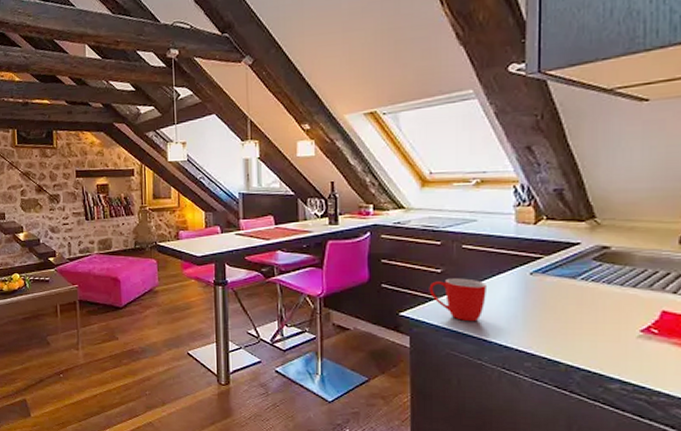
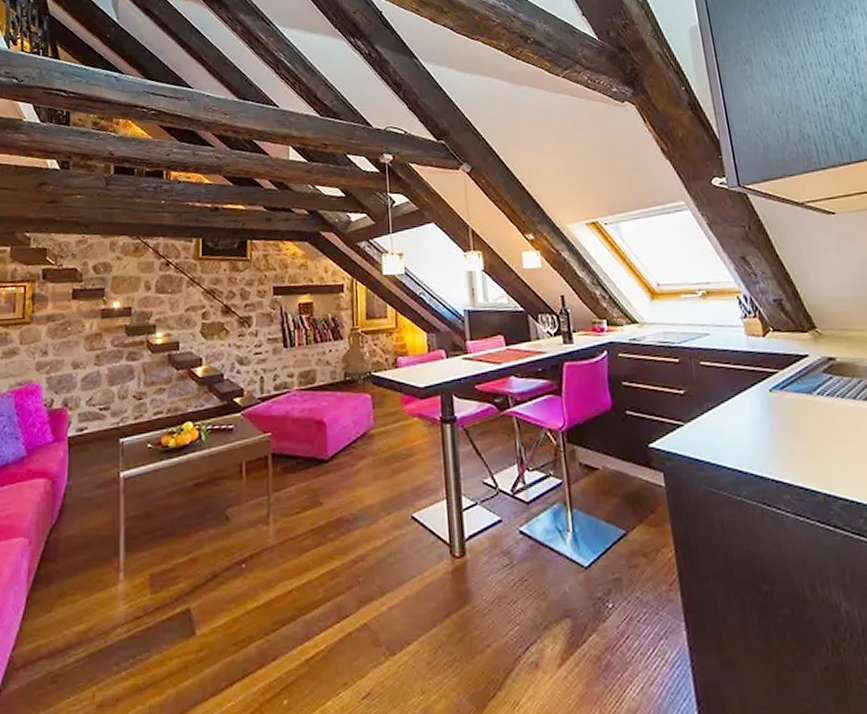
mug: present [429,278,486,322] -> none [674,399,733,450]

